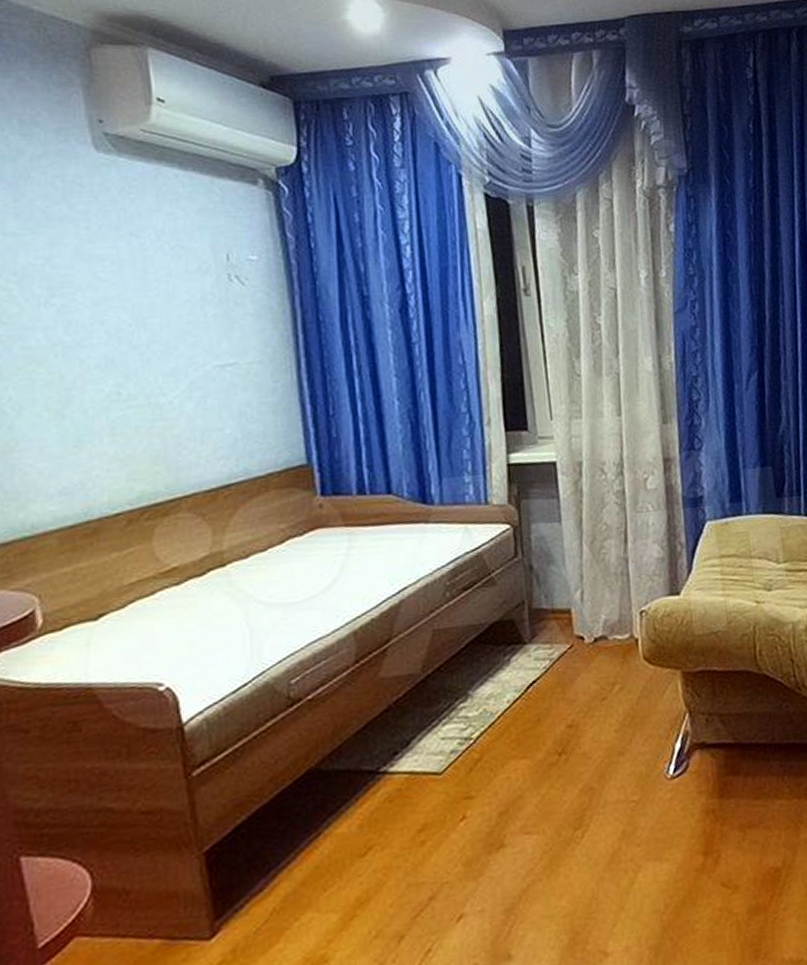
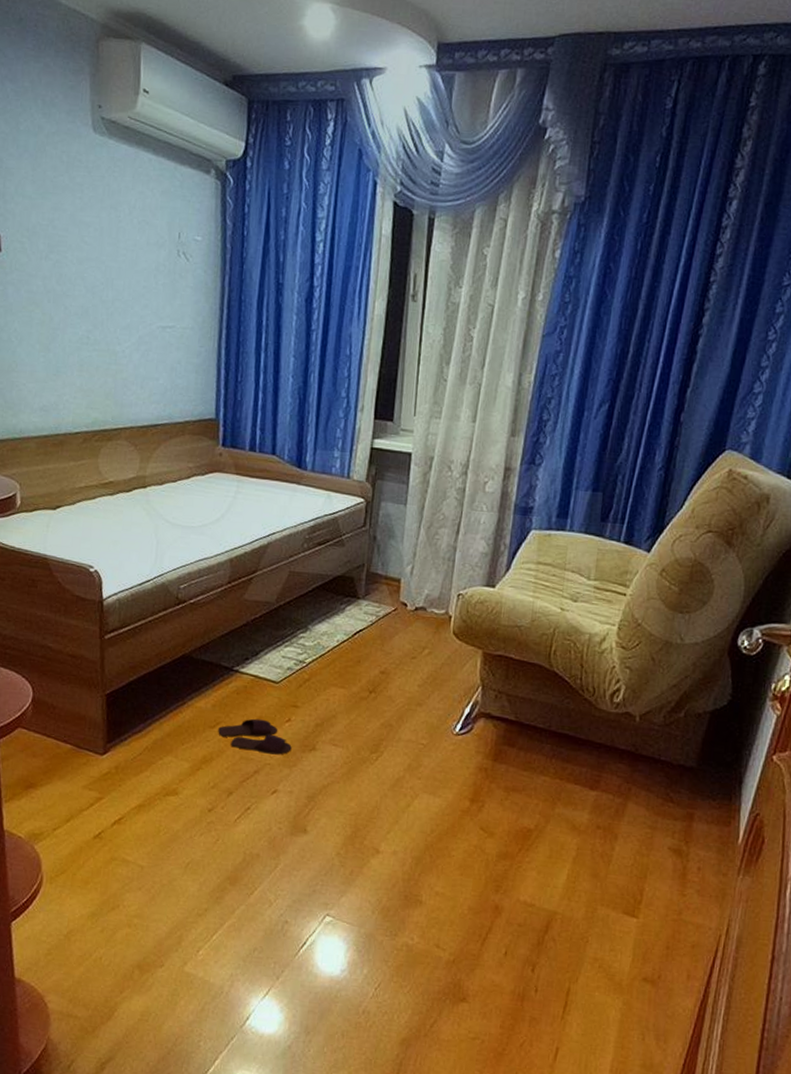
slippers: none [371,825,474,875] -> present [218,718,292,755]

